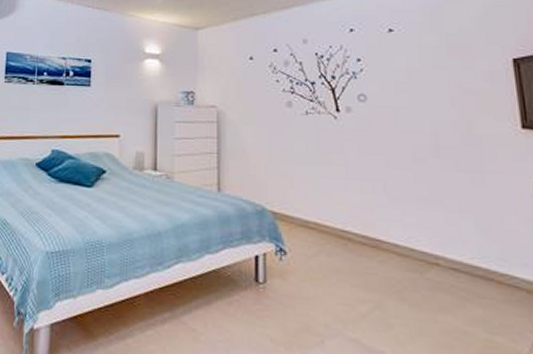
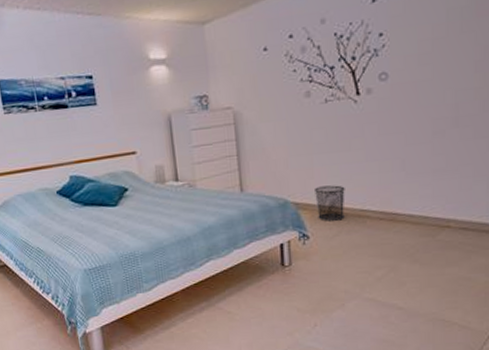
waste bin: none [292,198,325,239] -> present [313,185,345,222]

